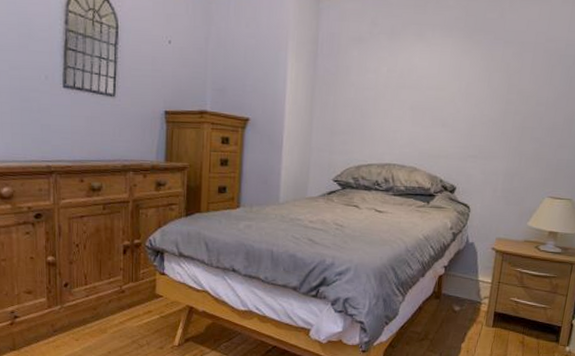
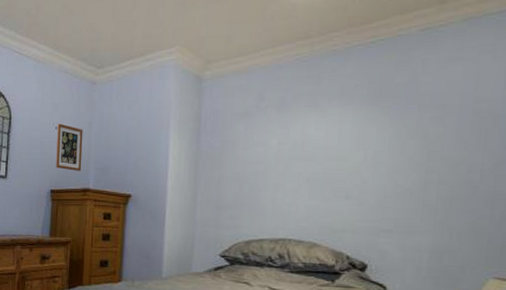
picture frame: none [170,37,199,91] -> present [56,123,83,171]

